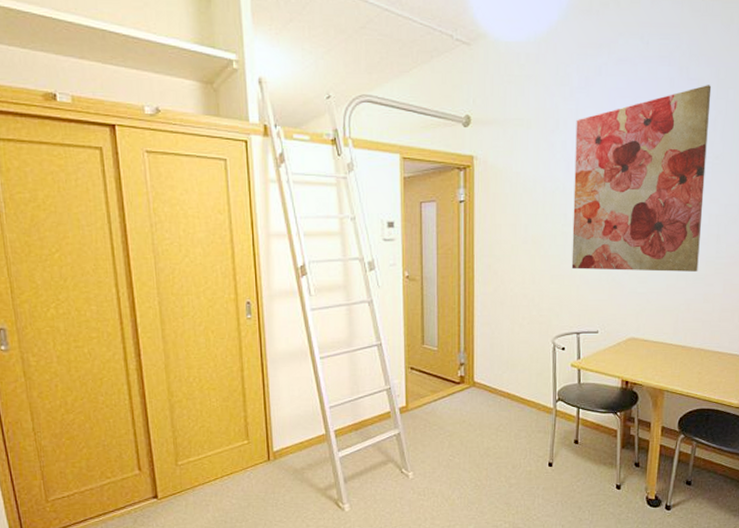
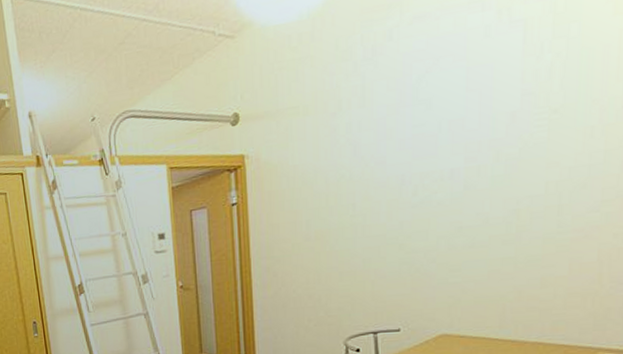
wall art: present [571,85,712,272] -> none [362,23,545,264]

